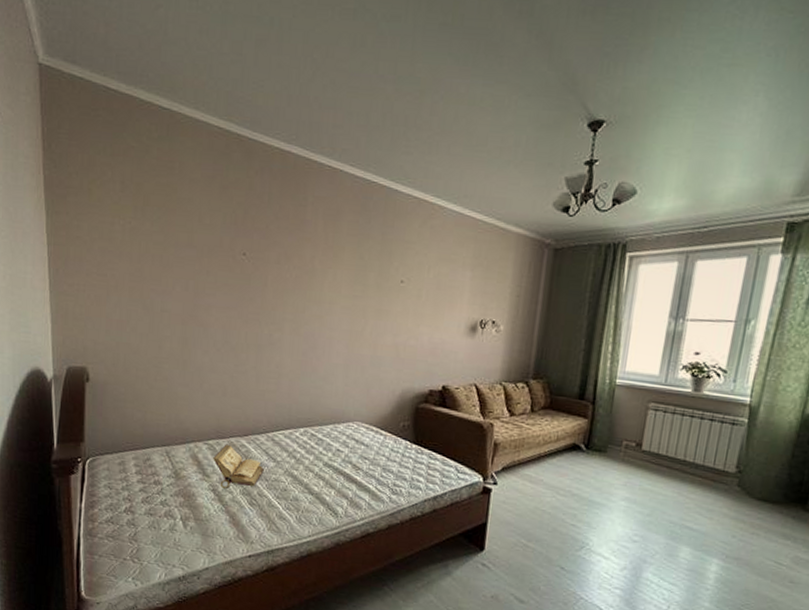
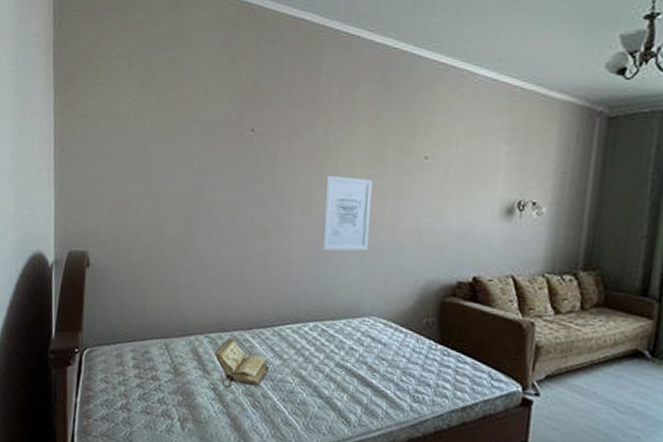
wall art: none [310,296,355,364] -> present [322,174,373,251]

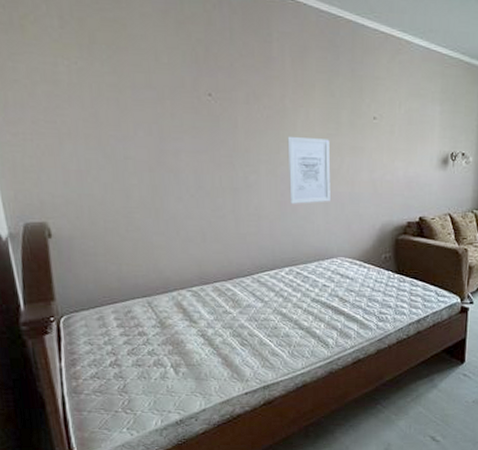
book: present [214,337,269,388] -> none [199,289,252,332]

